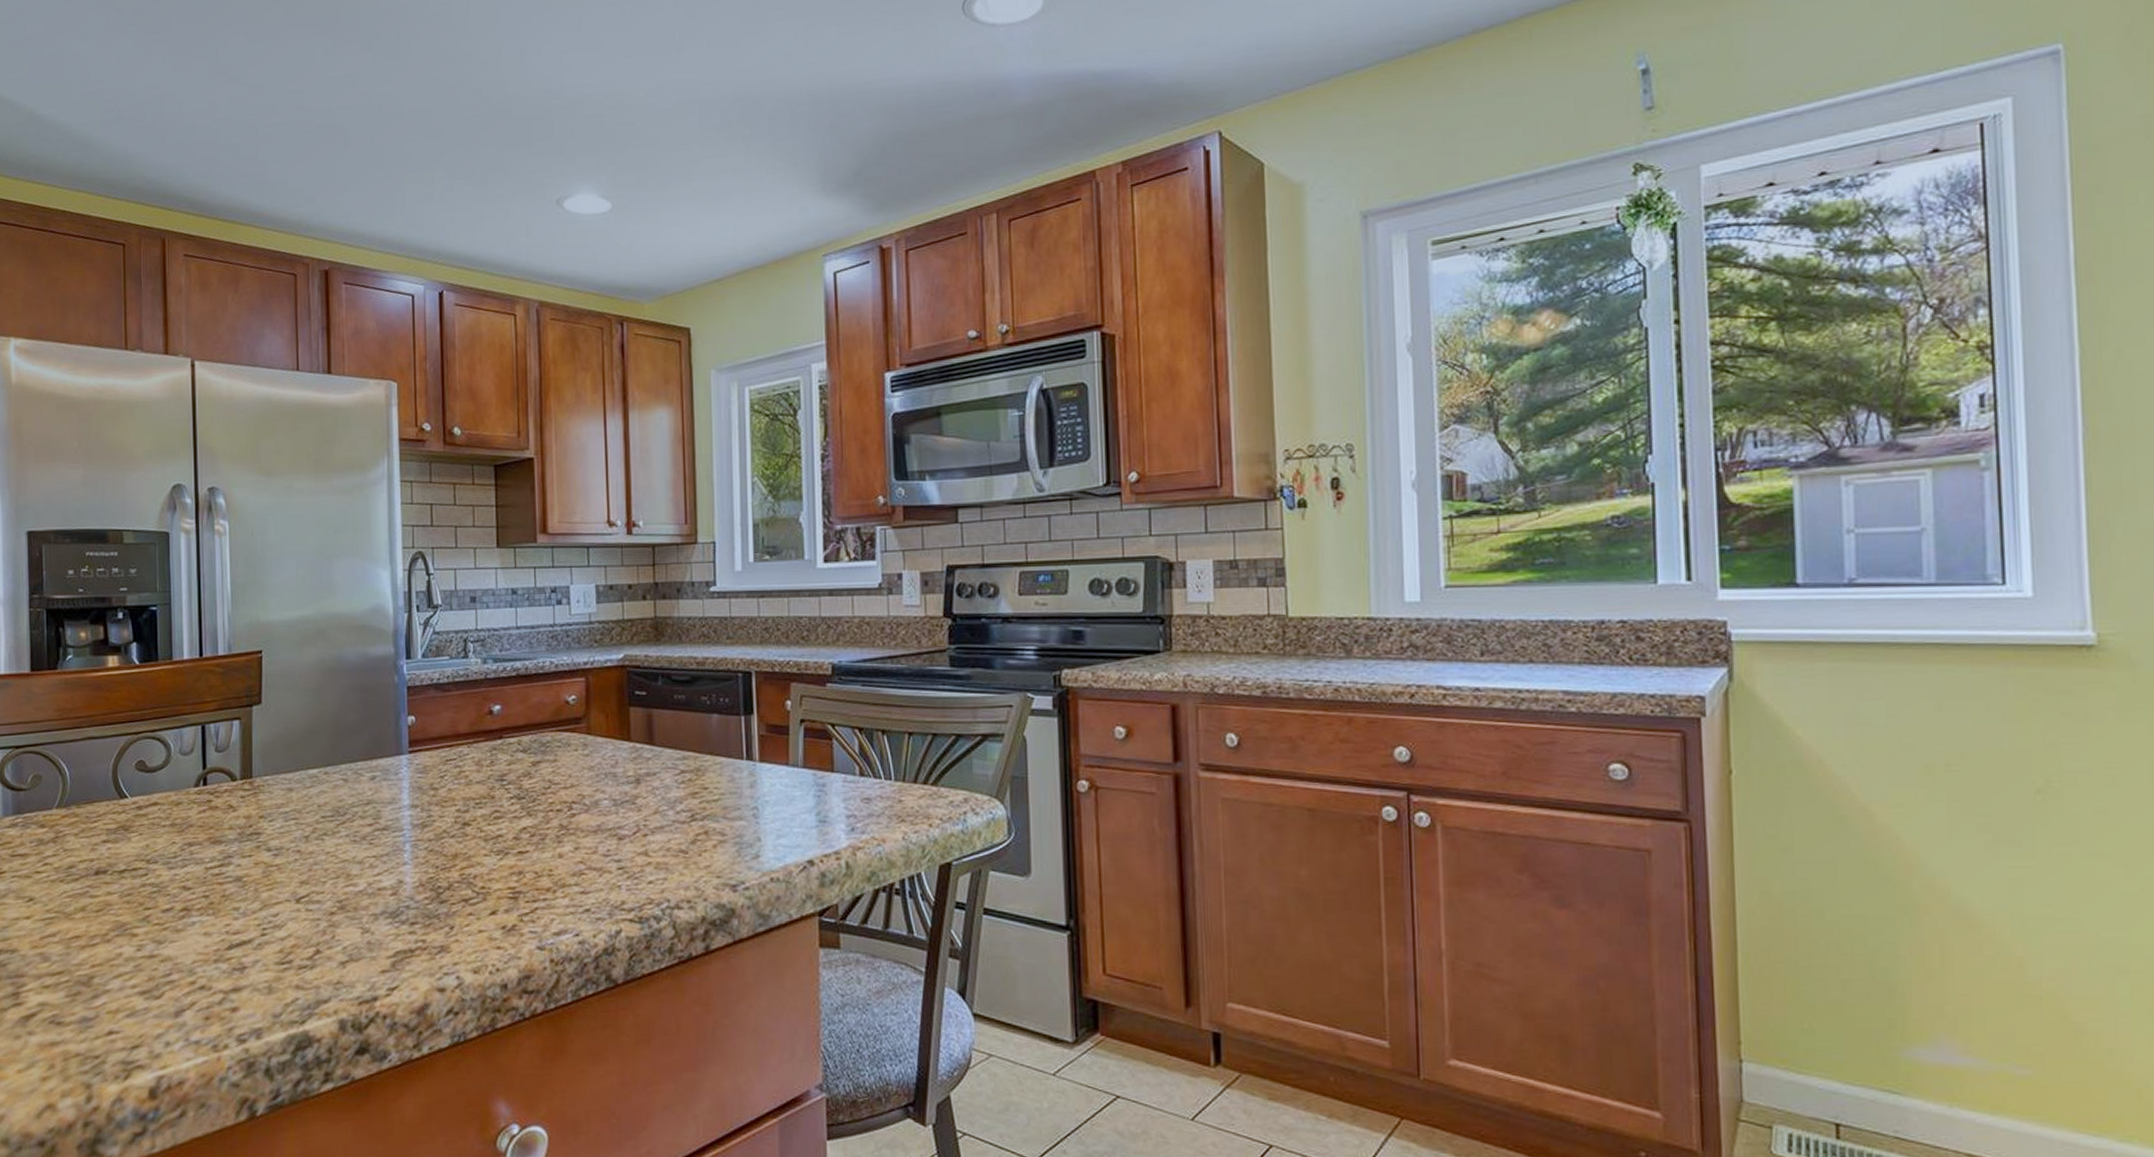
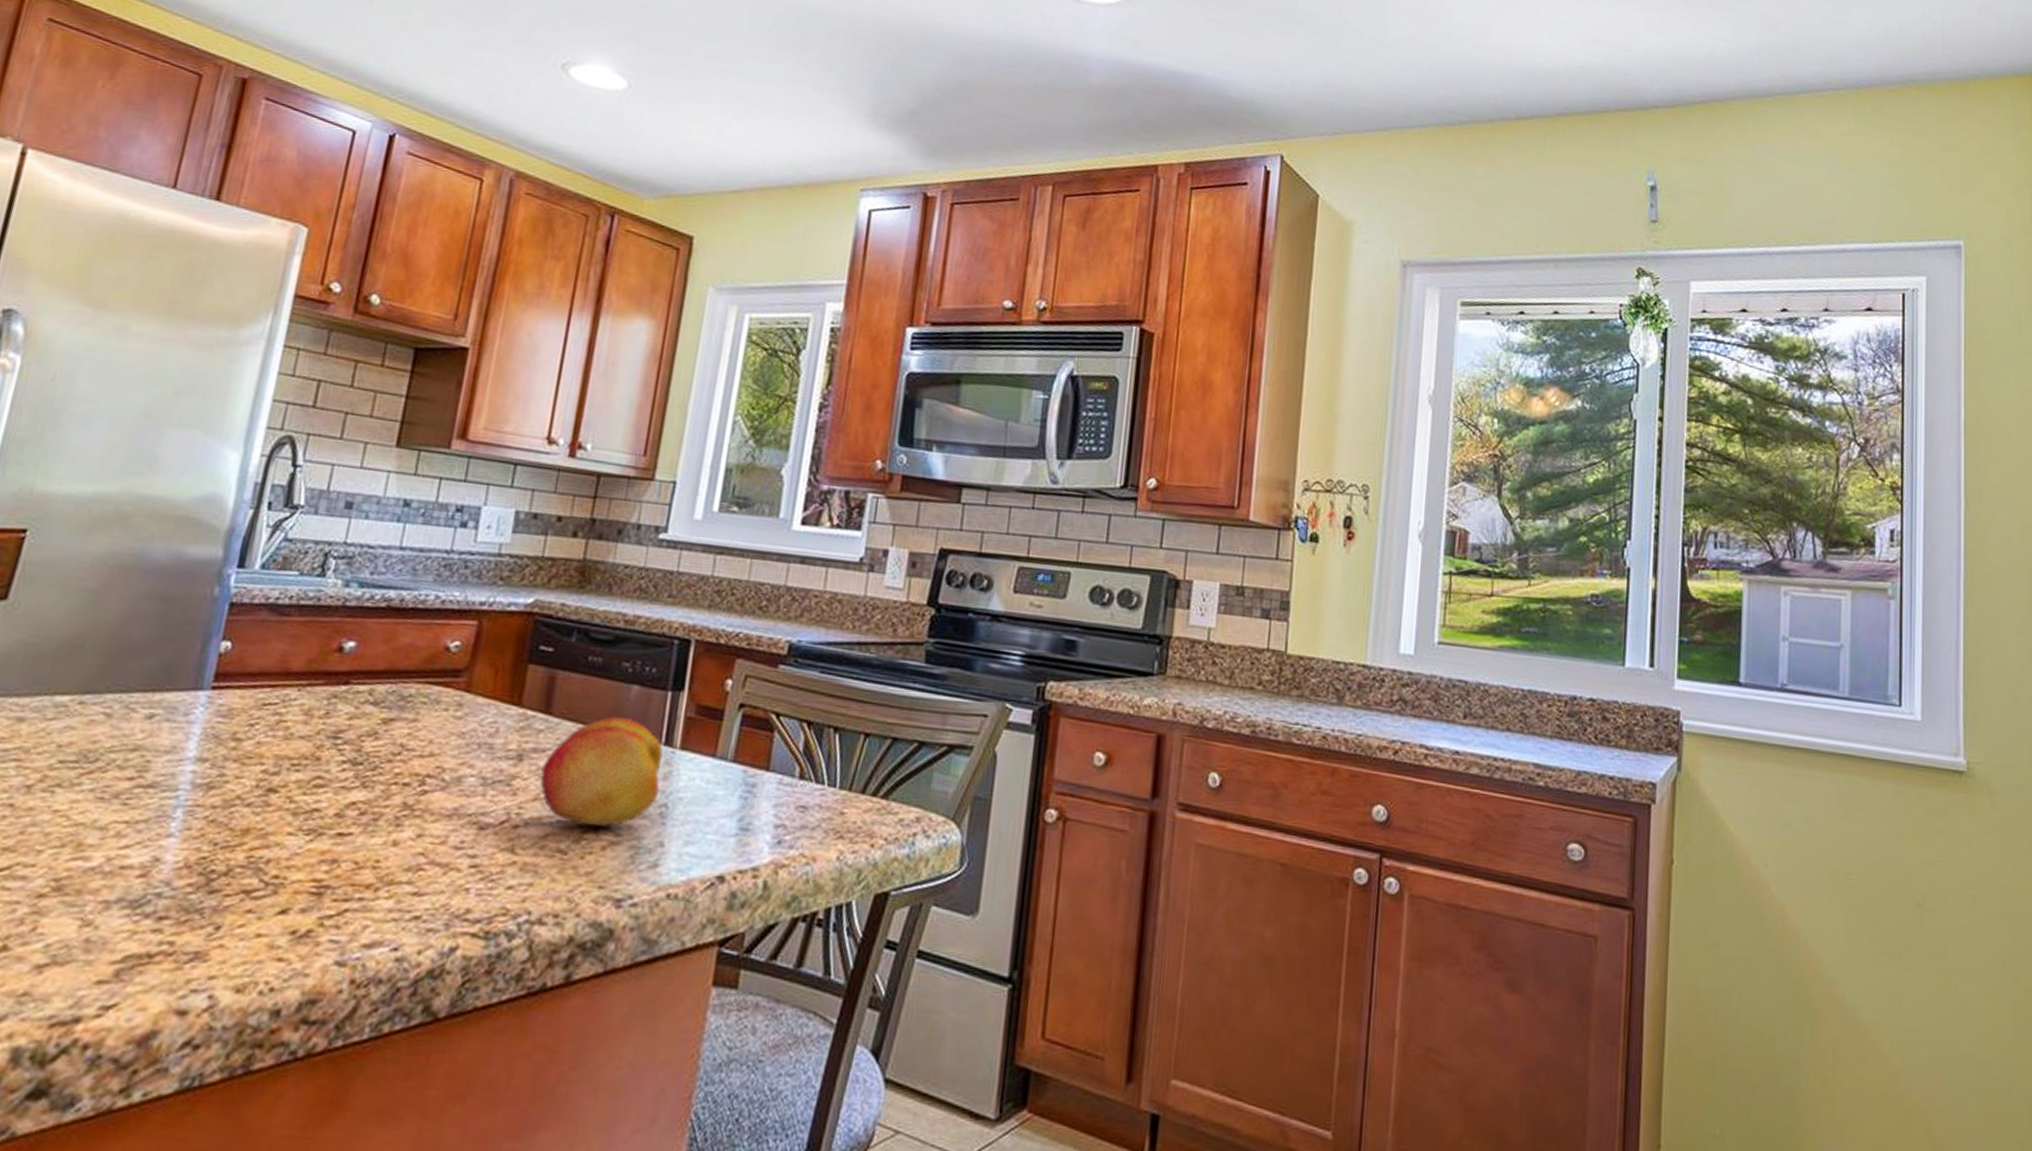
fruit: none [656,740,750,829] -> present [539,716,663,827]

